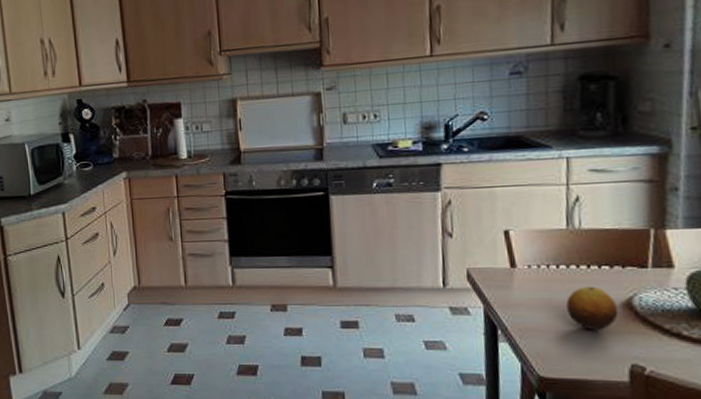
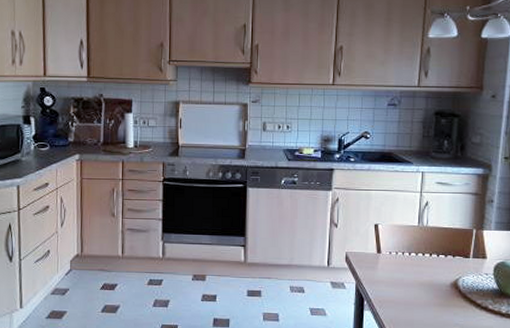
fruit: present [566,286,619,330] -> none [414,269,448,303]

